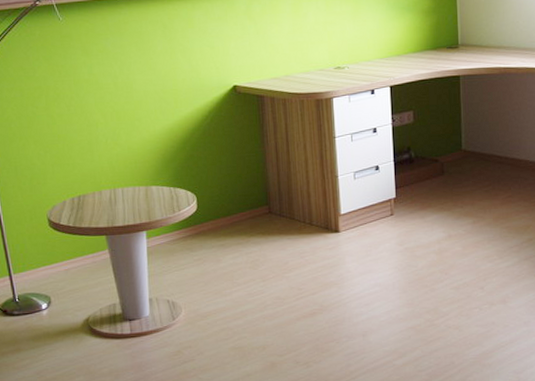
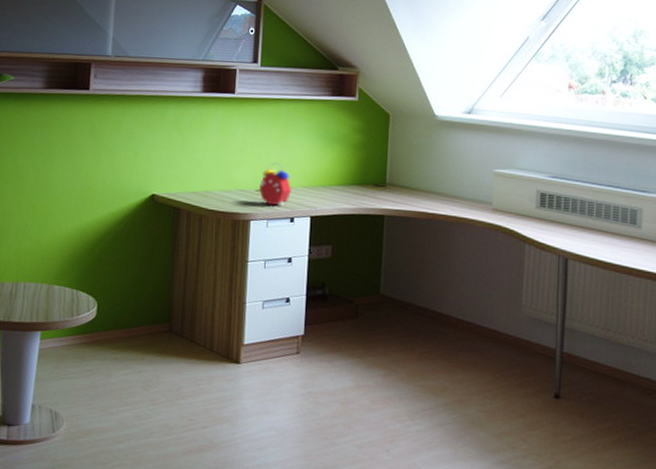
alarm clock: none [337,37,370,81] -> present [259,162,292,207]

